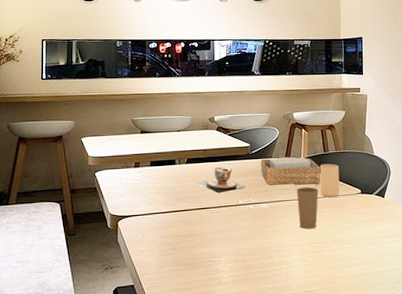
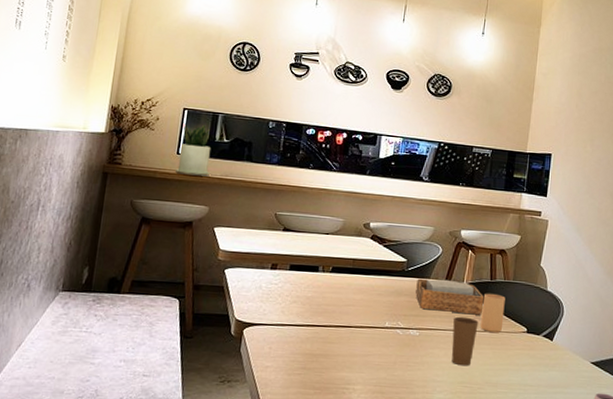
planter: none [41,51,73,96] -> present [175,123,212,177]
teacup: present [196,166,247,193] -> none [339,280,397,311]

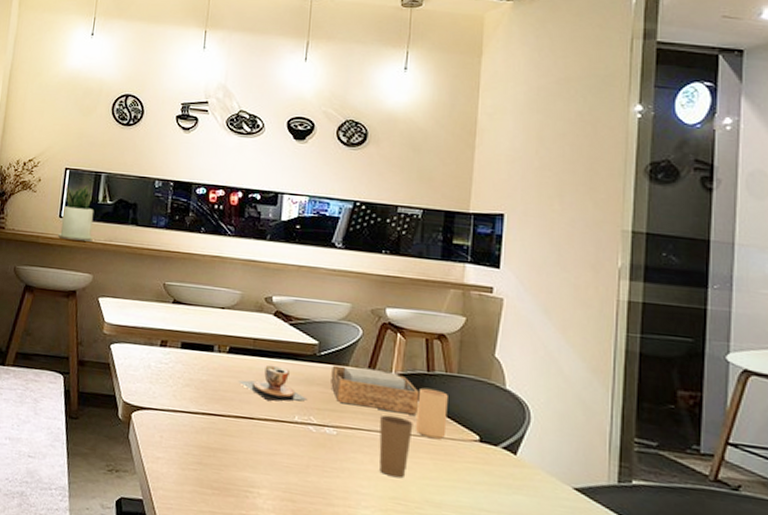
teacup: none [339,280,397,311] -> present [238,364,308,401]

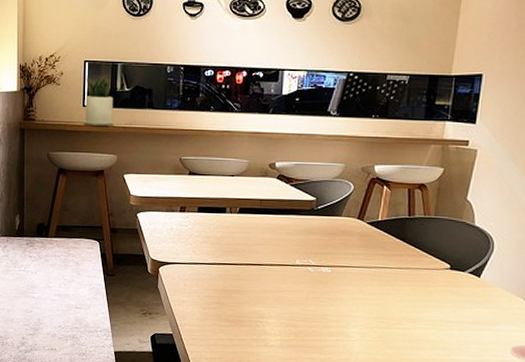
teacup: present [238,364,308,401] -> none [248,220,307,249]
napkin holder: present [331,365,420,415] -> none [326,216,402,252]
cup: present [378,414,413,478] -> none [366,253,395,302]
cup: present [416,387,448,439] -> none [398,229,426,269]

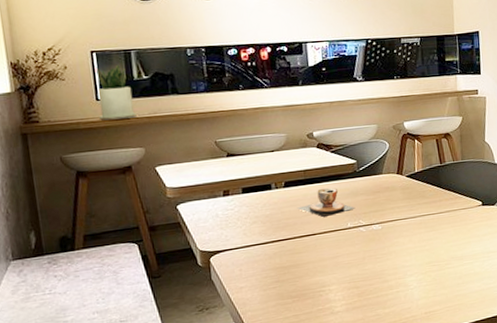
teacup: none [248,220,307,249] -> present [297,187,356,217]

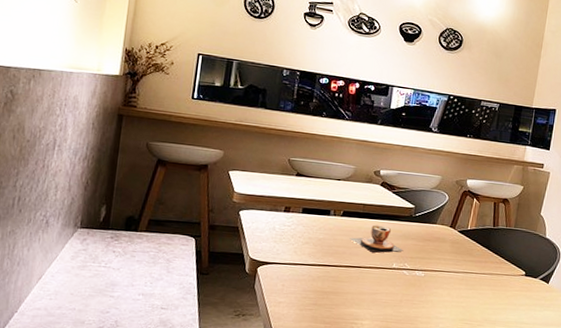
planter: present [95,64,138,121] -> none [190,69,226,122]

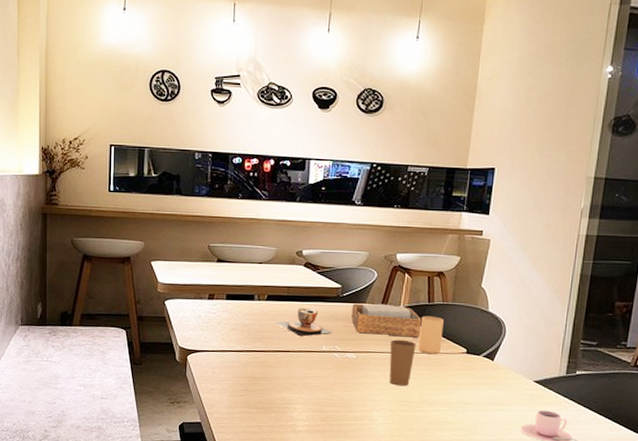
napkin holder: none [422,224,487,259] -> present [351,303,422,338]
cup: none [454,259,481,305] -> present [389,339,416,386]
cup: none [482,238,507,275] -> present [418,315,444,354]

